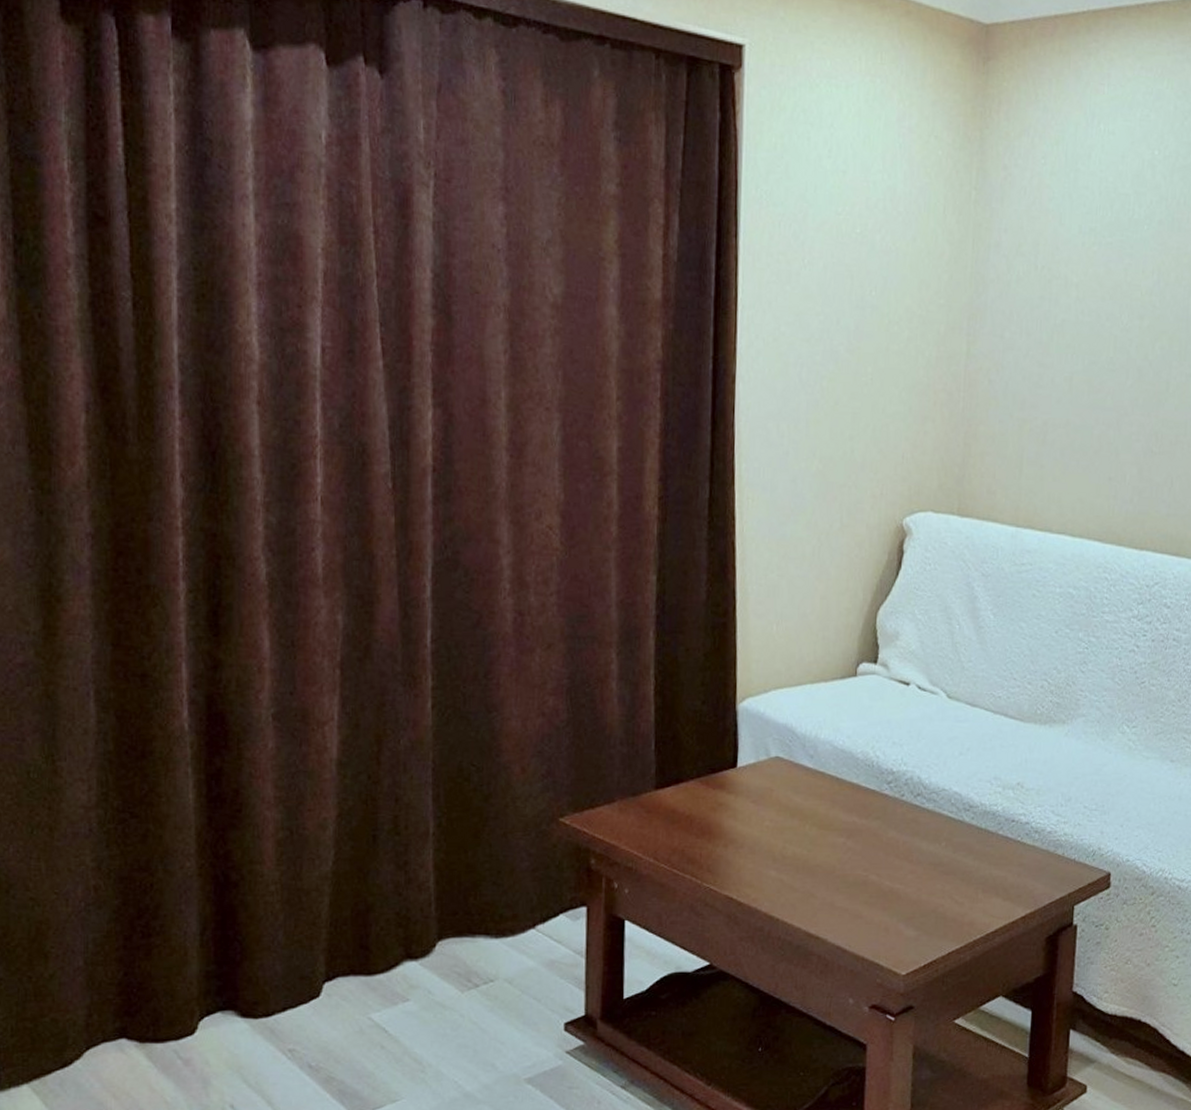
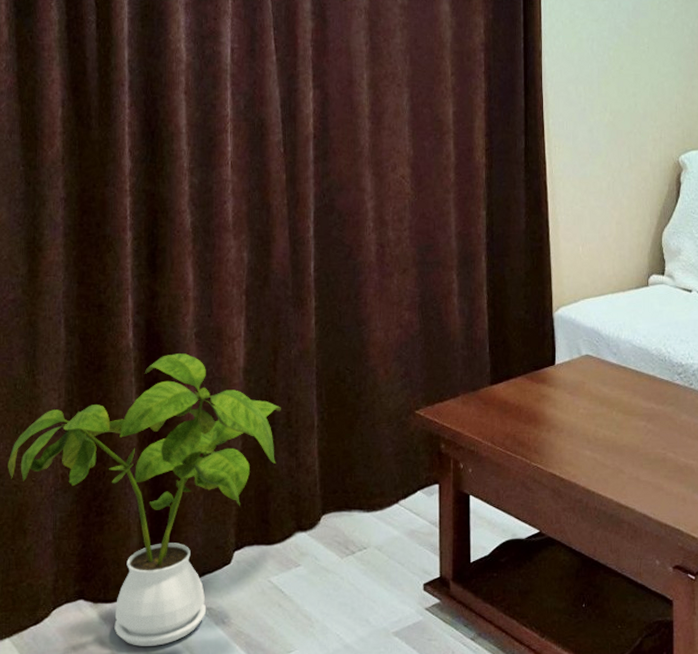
house plant: none [20,739,386,1094] -> present [8,353,281,646]

